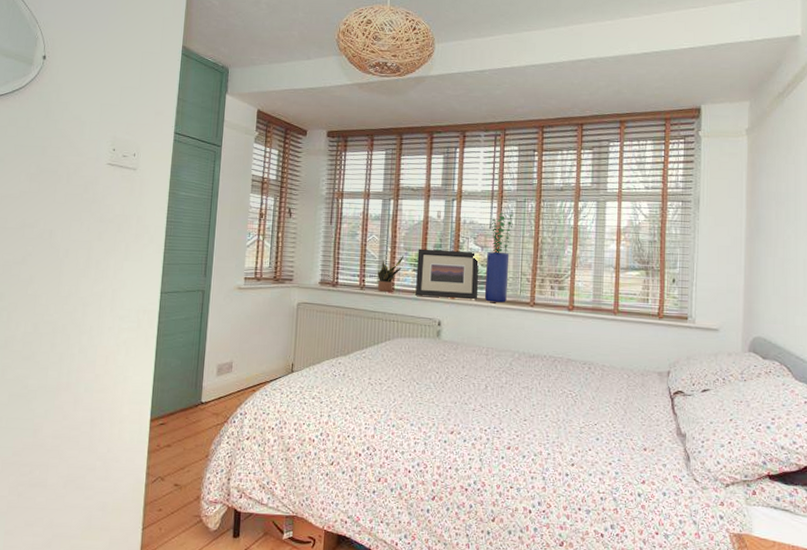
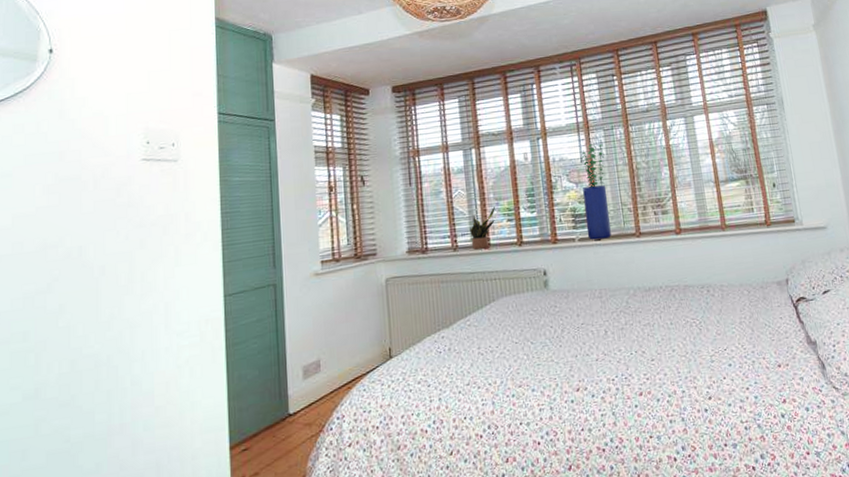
picture frame: present [415,248,479,300] -> none [509,191,581,247]

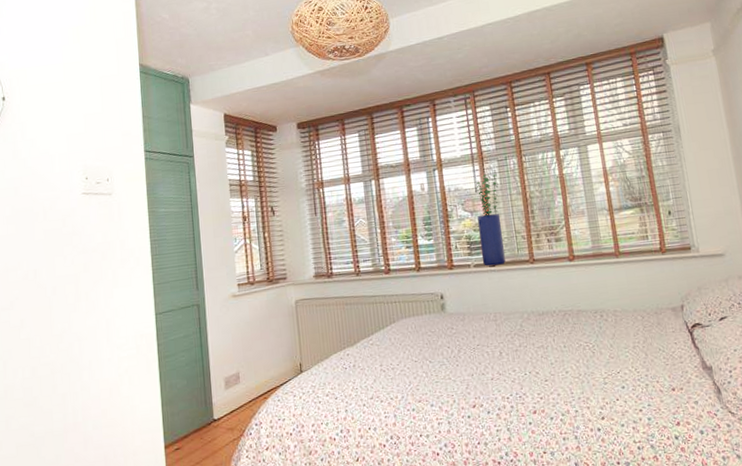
potted plant: present [470,207,495,250] -> none [371,235,394,275]

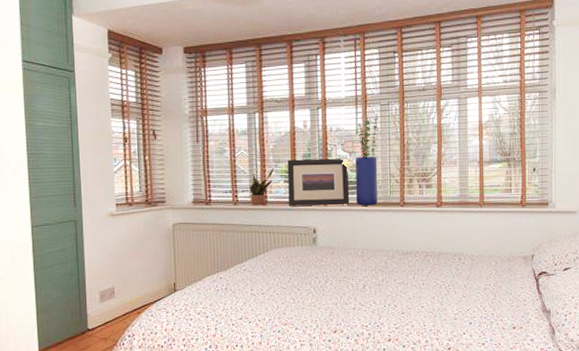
potted plant: none [371,235,394,275] -> present [250,168,274,205]
picture frame: none [407,219,477,273] -> present [287,158,350,206]

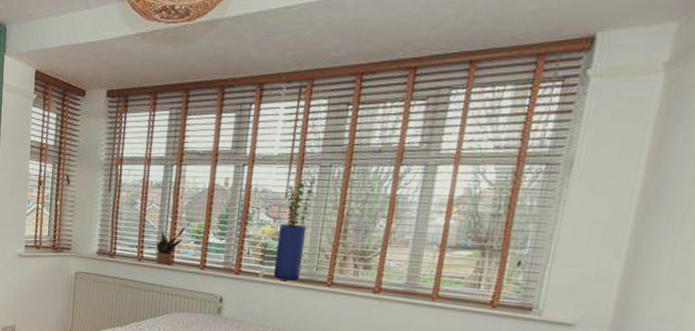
picture frame: present [287,158,350,206] -> none [196,219,269,277]

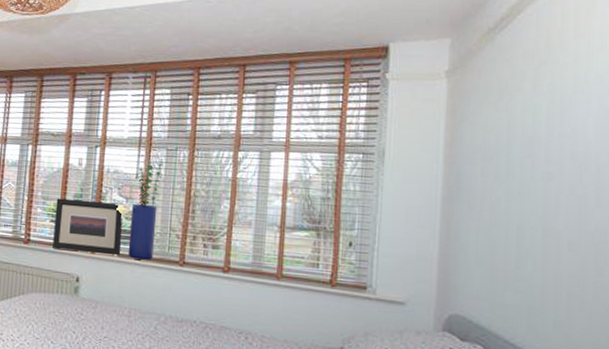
potted plant: present [156,227,185,265] -> none [13,205,41,243]
picture frame: none [196,219,269,277] -> present [53,198,122,256]

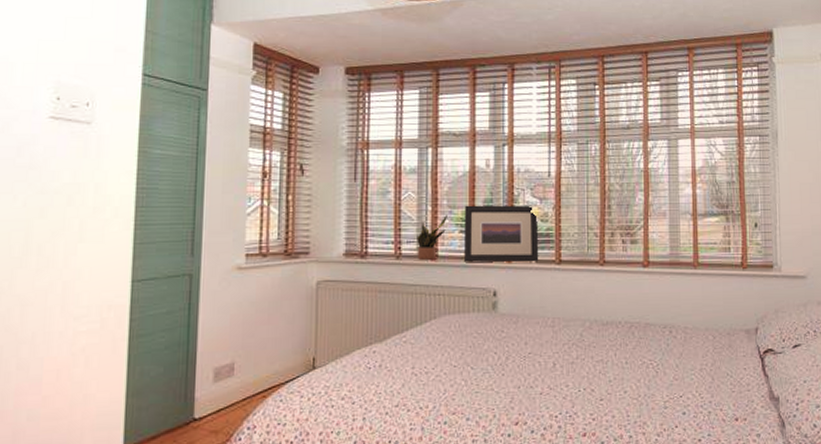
potted plant: none [13,205,41,243] -> present [417,215,447,260]
vase: present [127,159,163,260] -> none [546,154,575,264]

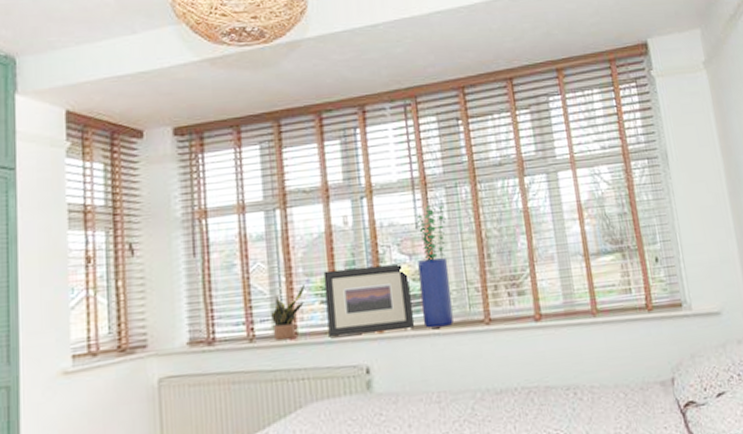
vase: none [546,154,575,264] -> present [416,200,454,329]

